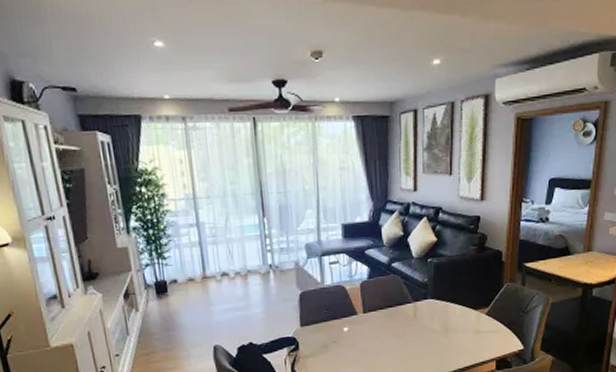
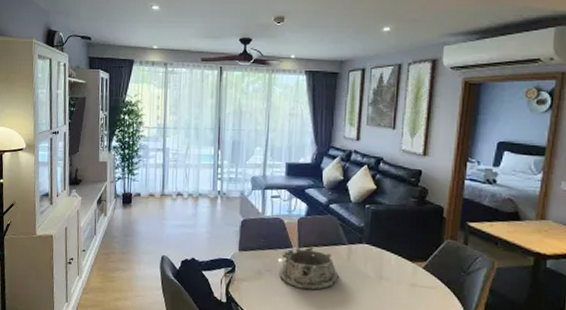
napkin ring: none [346,311,407,355] -> present [279,247,339,290]

